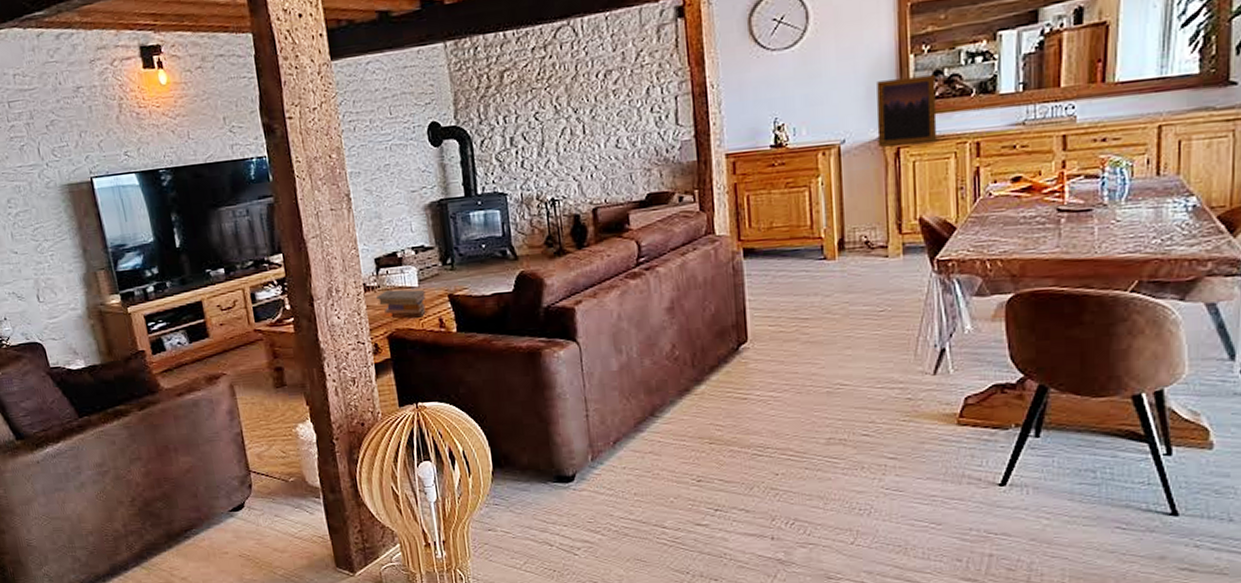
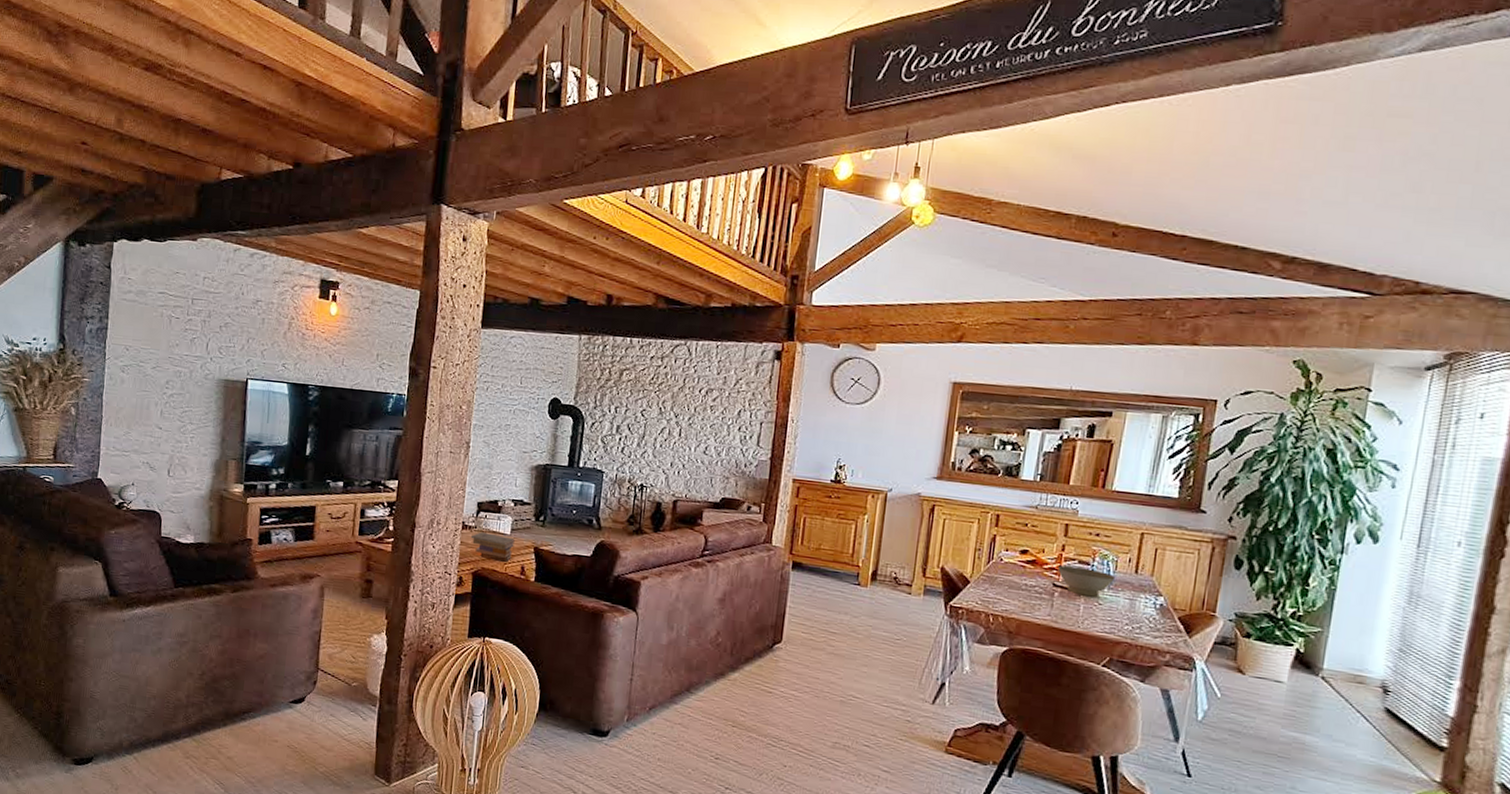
picture frame: present [876,75,938,148] -> none [918,447,973,508]
bowl: none [1060,181,1133,216] -> present [1058,564,1116,597]

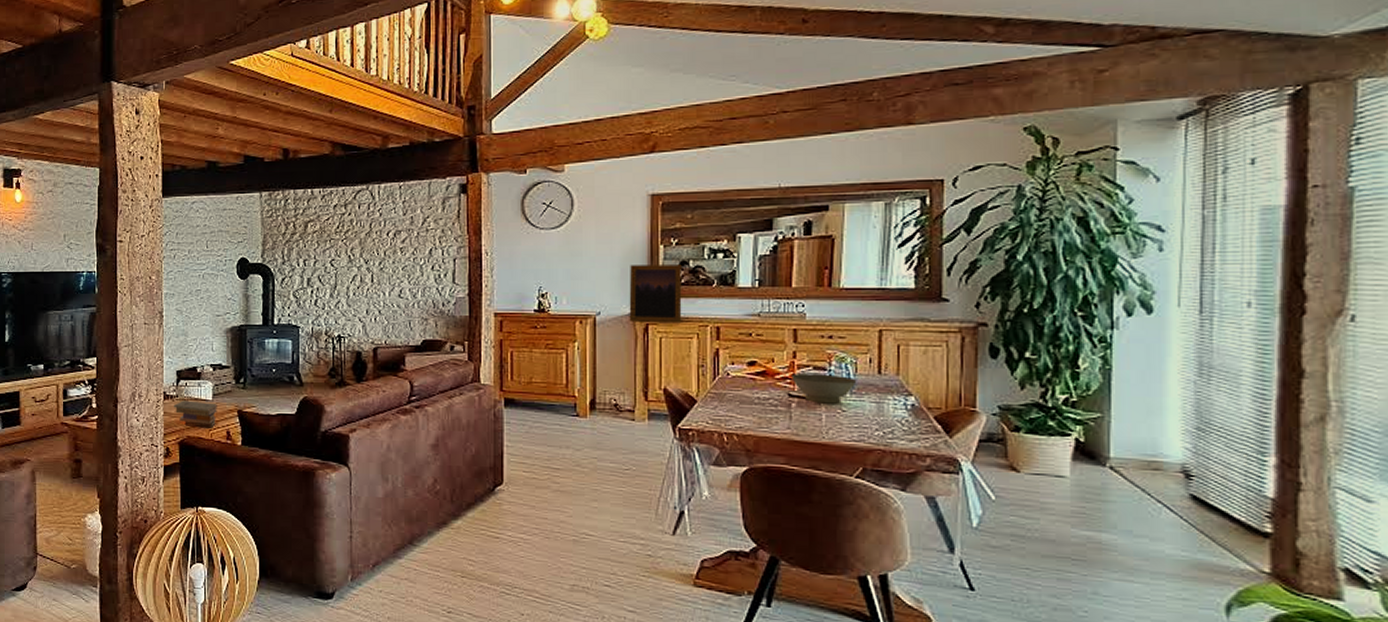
picture frame: none [918,447,973,508] -> present [629,265,682,324]

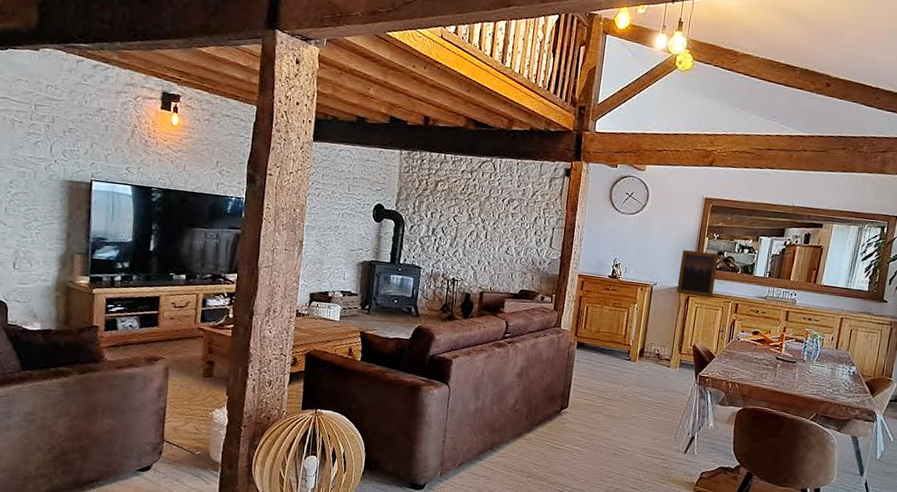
books: present [173,400,217,428] -> none [303,319,343,345]
bowl: present [791,372,857,404] -> none [780,342,822,368]

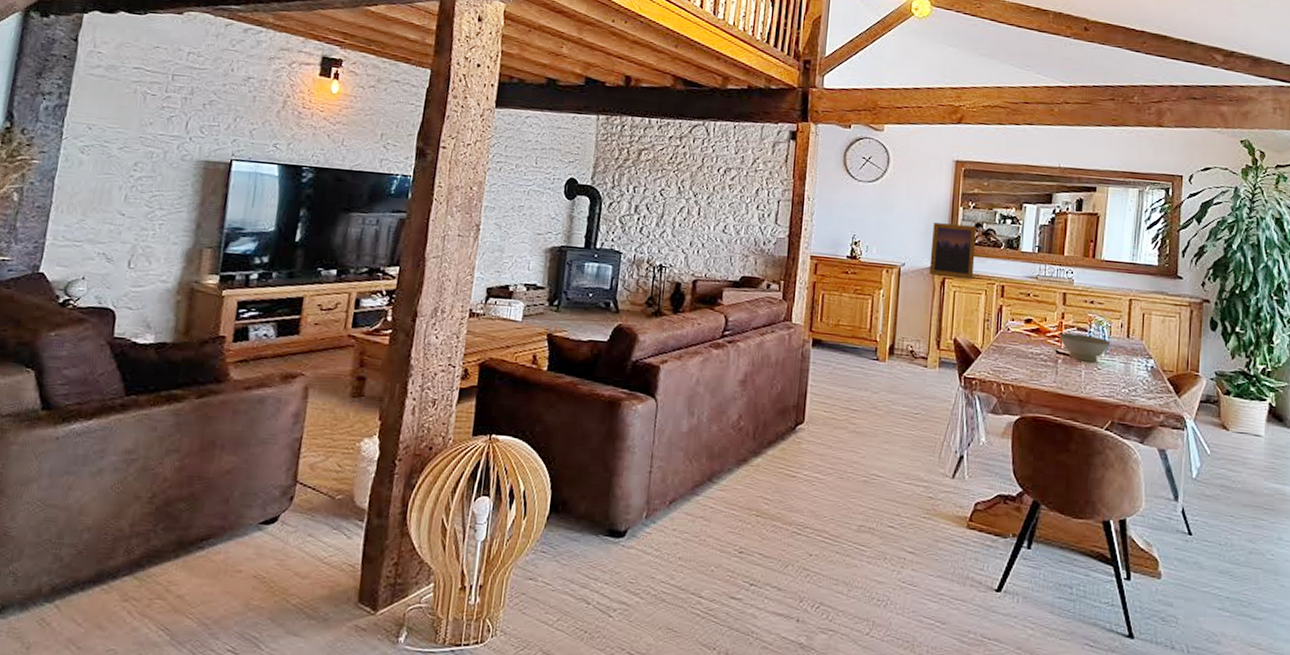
bowl: none [780,342,822,368] -> present [1059,332,1111,363]

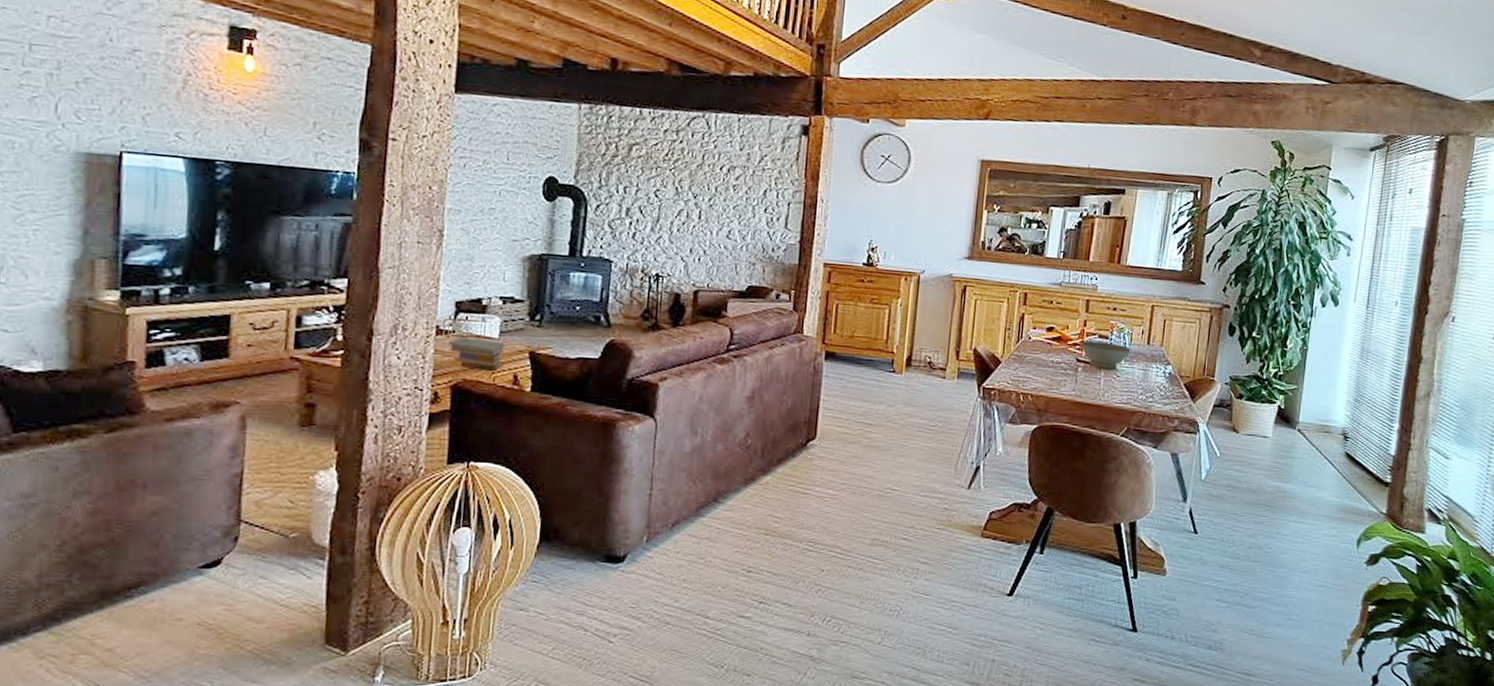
books: none [478,319,527,351] -> present [447,337,505,371]
picture frame: present [929,222,977,280] -> none [950,227,1001,287]

